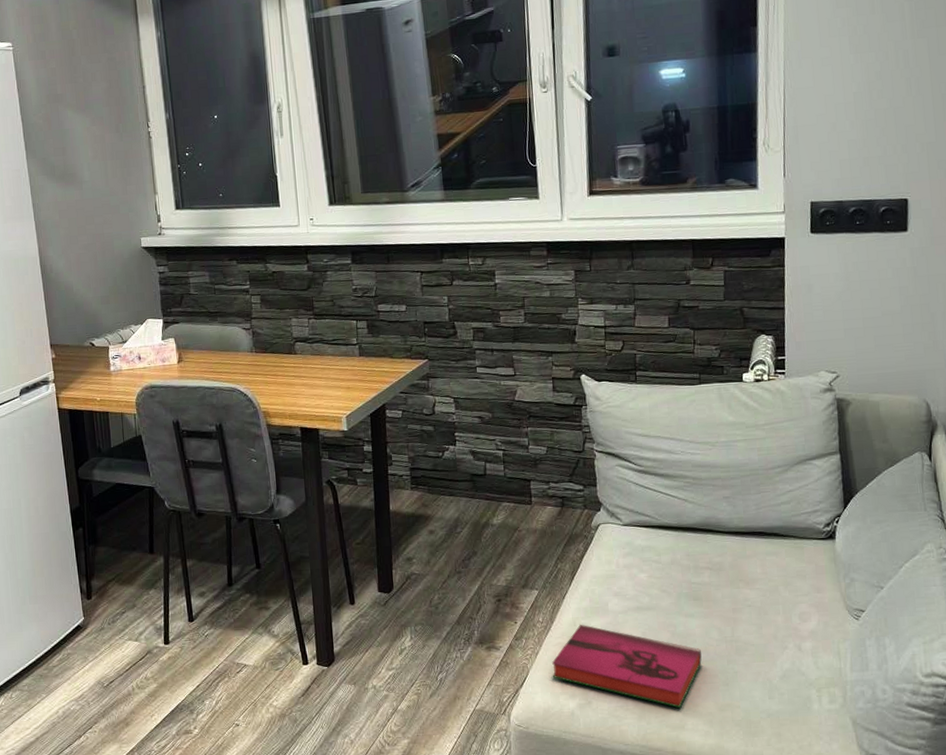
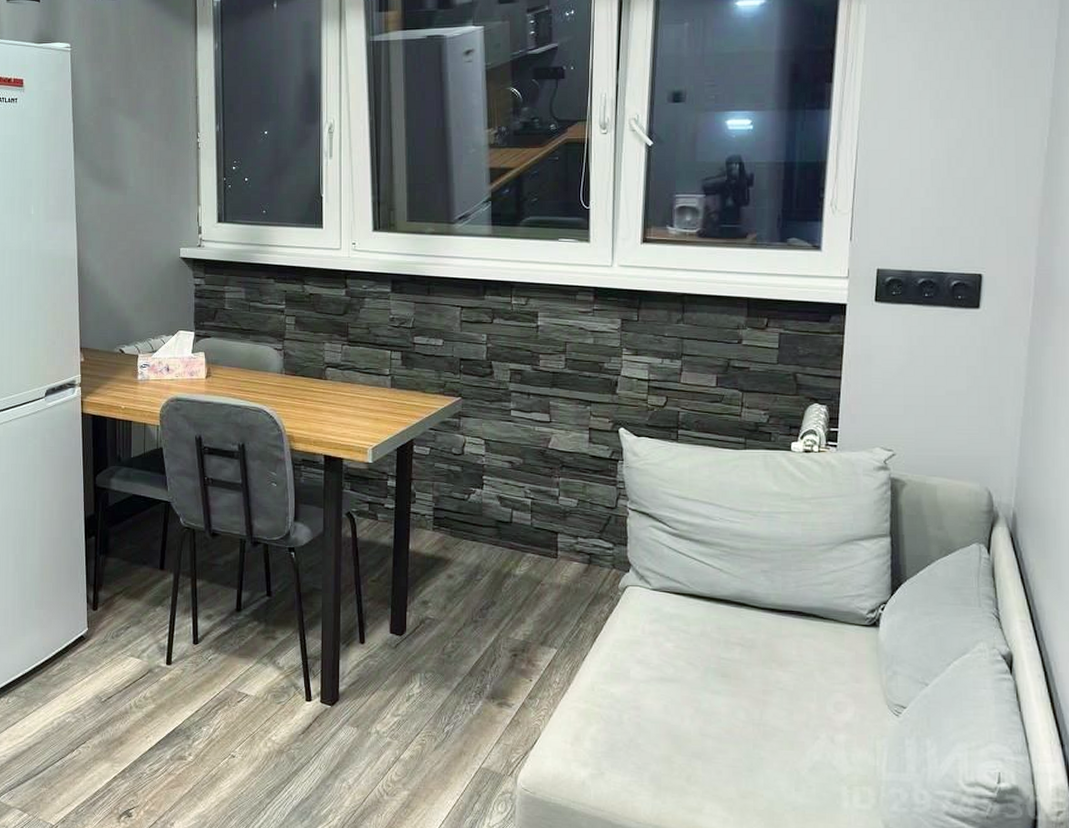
hardback book: present [552,624,702,708] -> none [565,689,726,790]

